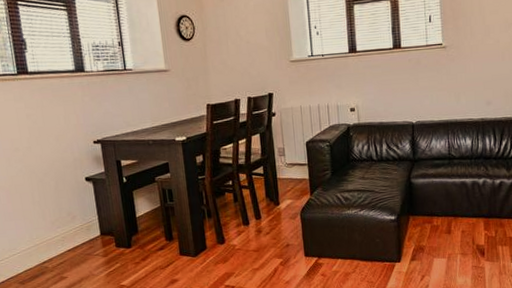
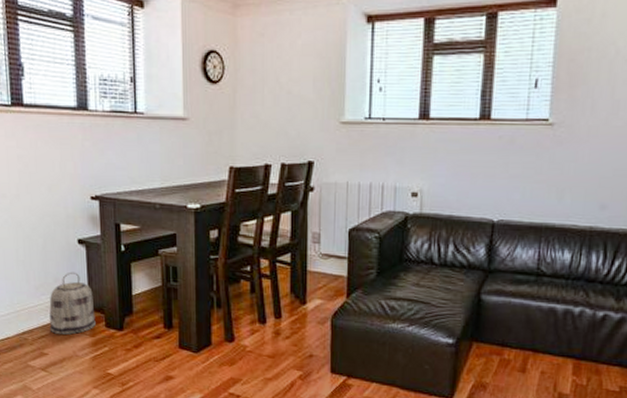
basket: none [65,205,107,259] -> present [49,271,96,335]

